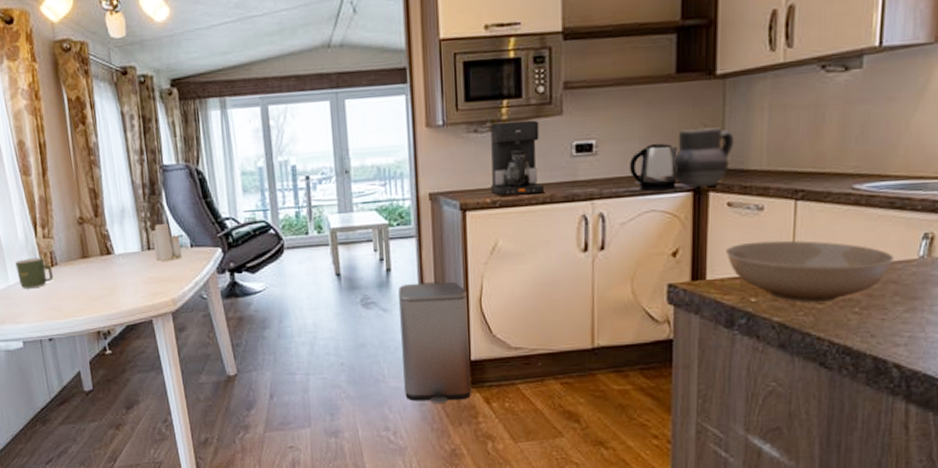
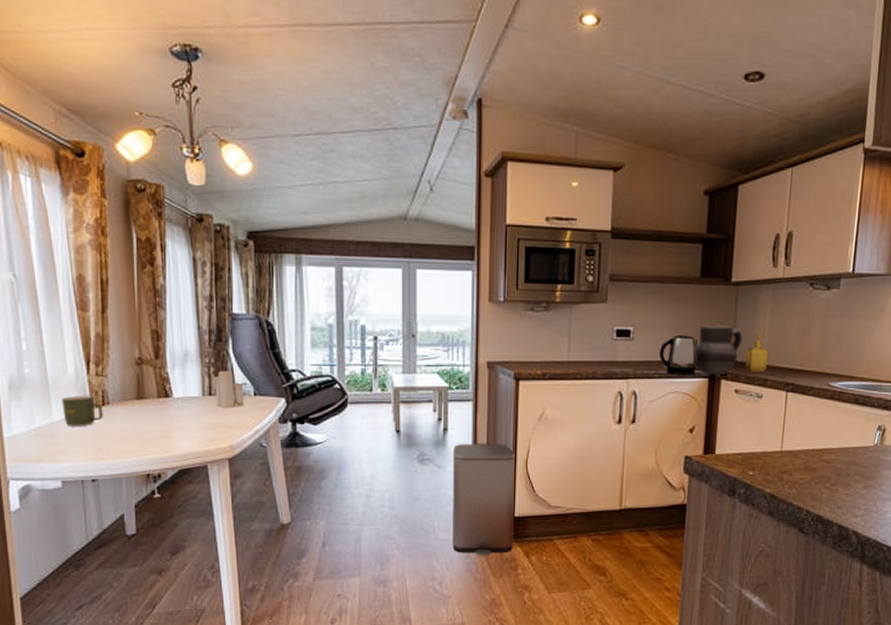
coffee maker: present [491,120,543,198] -> none [542,304,587,371]
bowl: present [726,240,895,302] -> none [732,424,857,477]
soap dispenser: none [738,134,768,181] -> present [744,334,768,373]

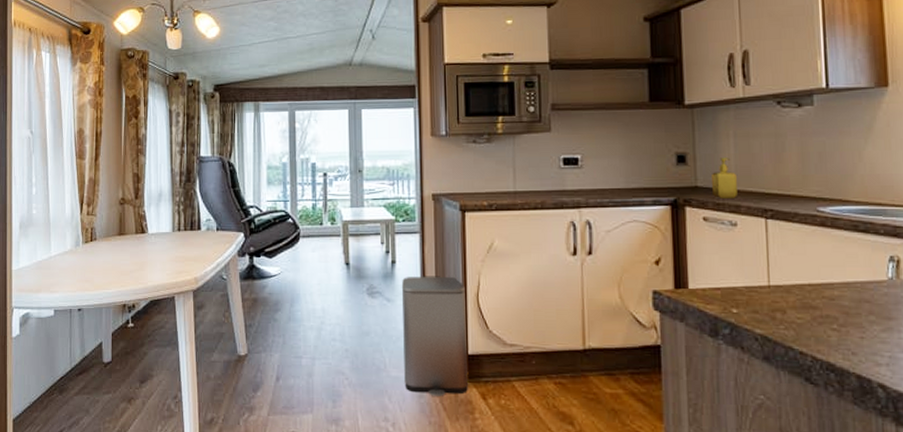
mug: present [62,395,103,427] -> none [59,232,91,261]
candle: present [214,369,244,409] -> none [183,206,208,243]
kettle: present [660,334,699,376] -> none [612,160,655,203]
ceramic jug: present [694,325,743,375] -> none [652,150,705,202]

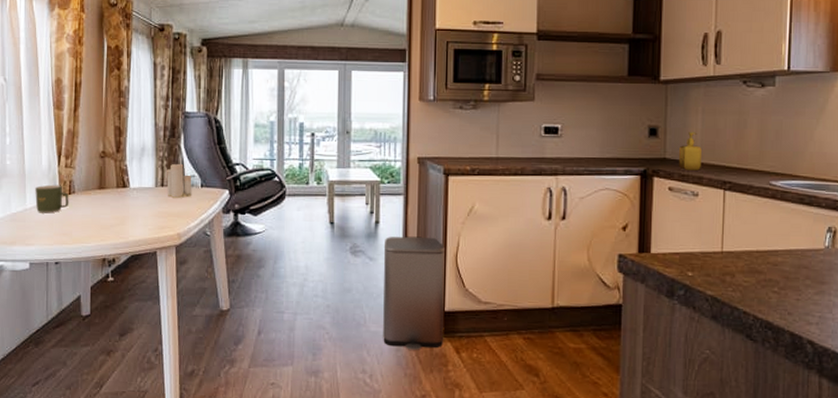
mug: none [59,232,91,261] -> present [35,184,69,214]
candle: none [183,206,208,243] -> present [167,162,192,199]

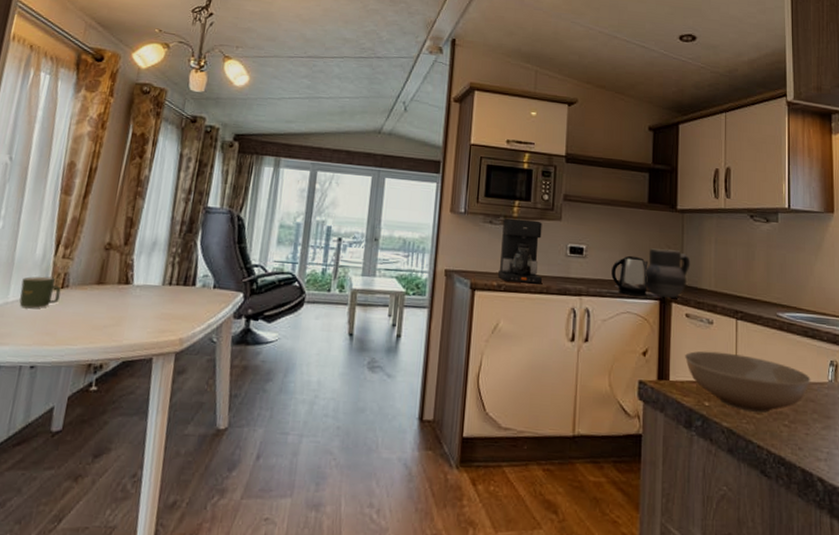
candle: present [167,162,192,199] -> none [174,259,205,300]
pedal bin: present [383,236,445,350] -> none [395,352,467,481]
coffee maker: none [471,102,516,167] -> present [498,218,542,285]
kettle: none [589,132,628,173] -> present [611,255,648,297]
ceramic jug: none [625,123,675,172] -> present [645,248,691,298]
bowl: none [667,223,805,280] -> present [685,351,811,413]
soap dispenser: present [678,132,702,170] -> none [694,260,715,299]

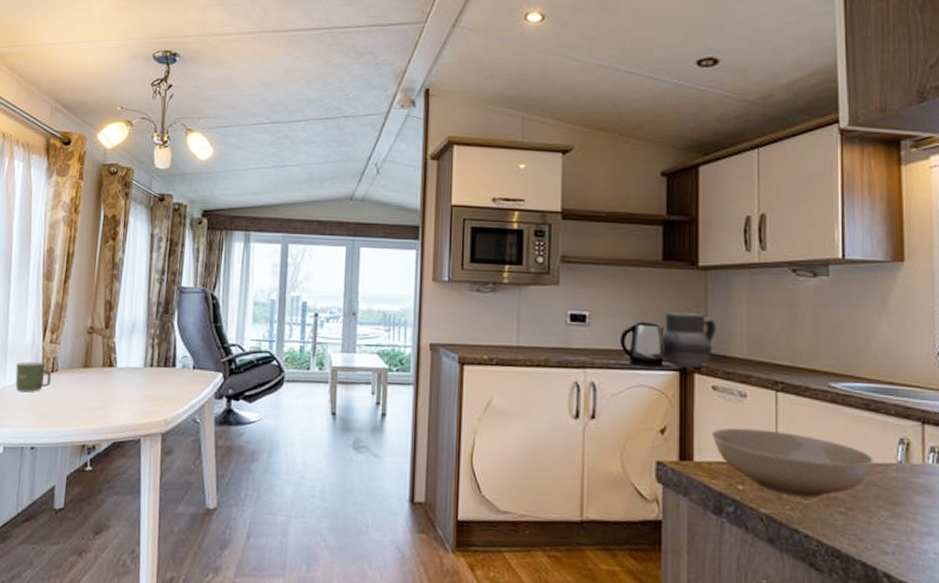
coffee maker: present [498,218,542,285] -> none [489,285,539,358]

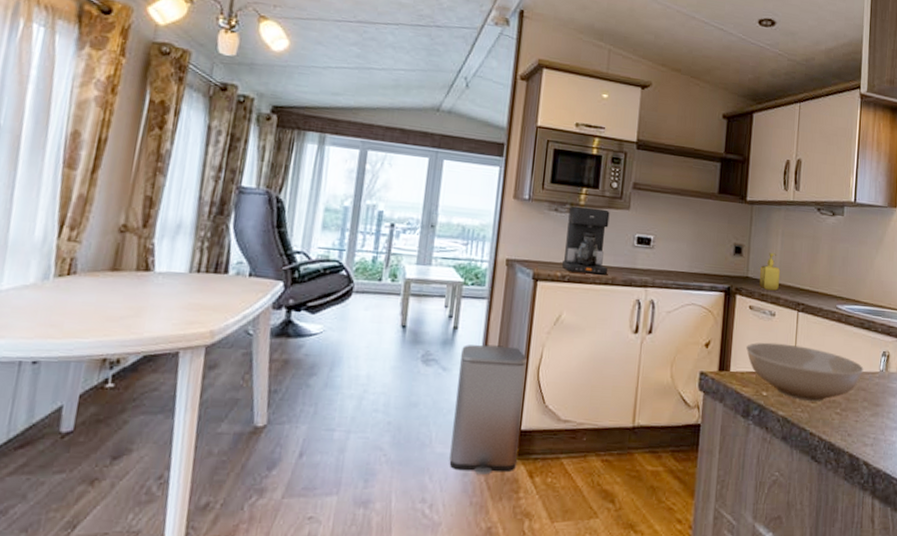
mug: present [15,361,52,393] -> none [16,261,67,298]
pedal bin: none [387,431,459,565] -> present [449,344,527,475]
coffee maker: none [489,285,539,358] -> present [562,206,610,276]
kettle: present [620,321,665,368] -> none [678,247,716,289]
ceramic jug: present [661,312,717,368] -> none [711,240,757,290]
soap dispenser: none [722,324,748,368] -> present [758,253,780,291]

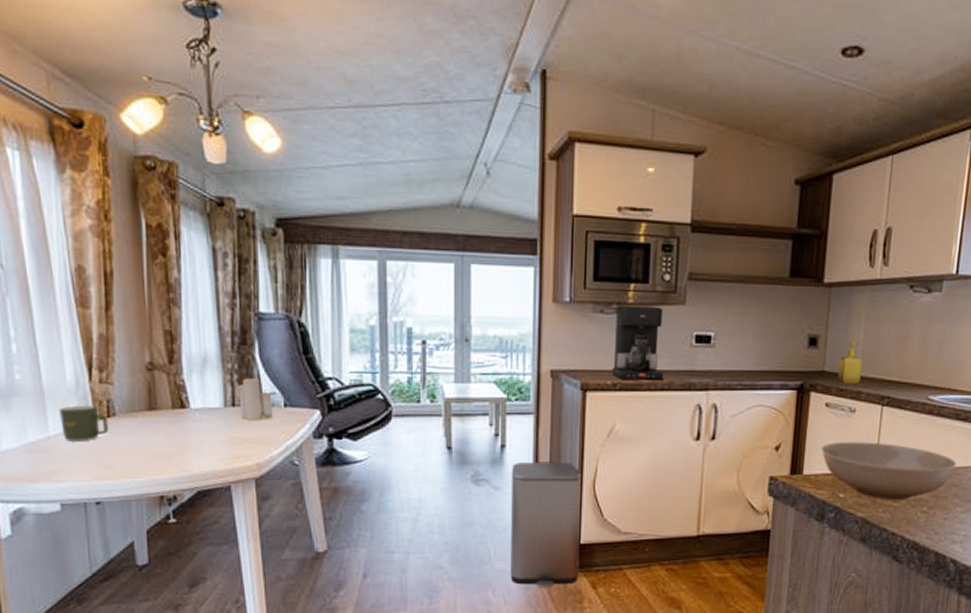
mug: none [16,261,67,298] -> present [59,405,109,442]
candle: none [203,244,239,289] -> present [238,376,273,422]

